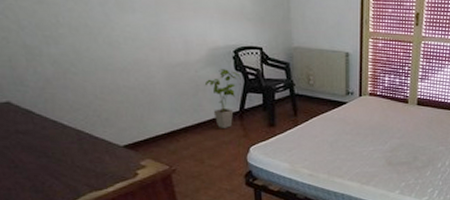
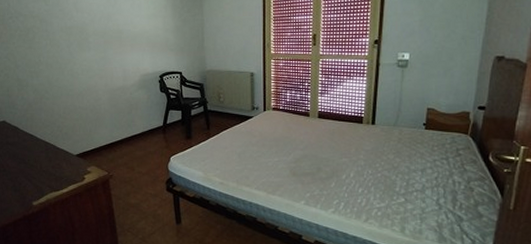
house plant: present [204,69,240,129] -> none [137,91,164,141]

